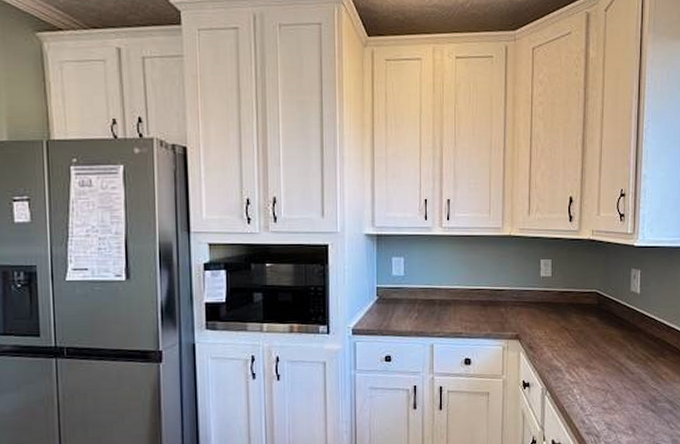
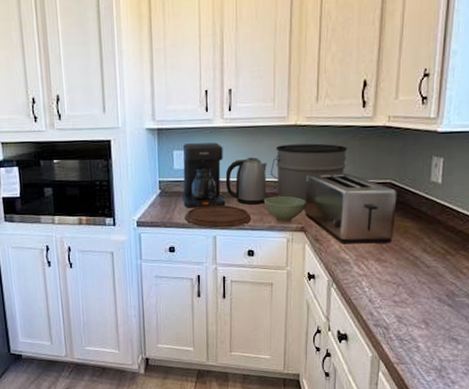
coffee maker: none [400,250,443,316] -> present [182,142,226,208]
cutting board: none [402,312,467,336] -> present [185,204,250,228]
kettle: none [443,265,483,312] -> present [225,157,267,205]
bowl: none [480,303,520,331] -> present [263,195,306,223]
bucket: none [487,254,557,318] -> present [271,143,347,210]
toaster: none [519,282,602,352] -> present [305,172,397,244]

